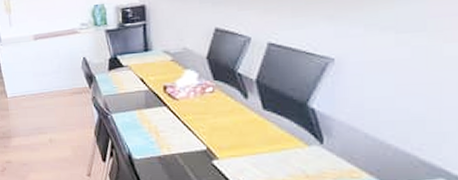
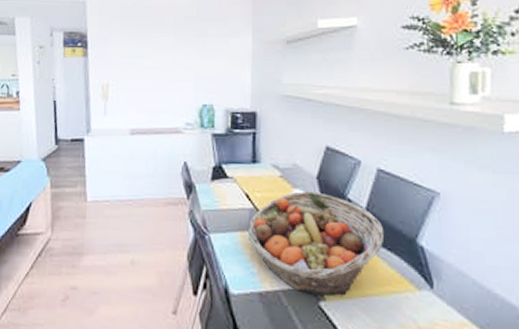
fruit basket: none [144,70,275,155] -> present [247,191,385,296]

